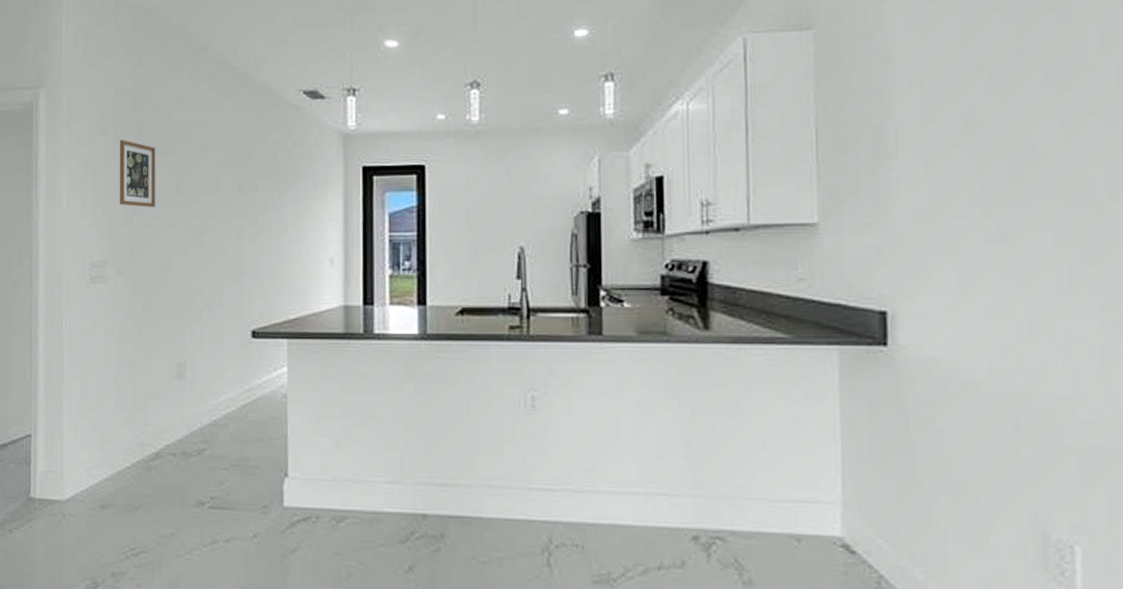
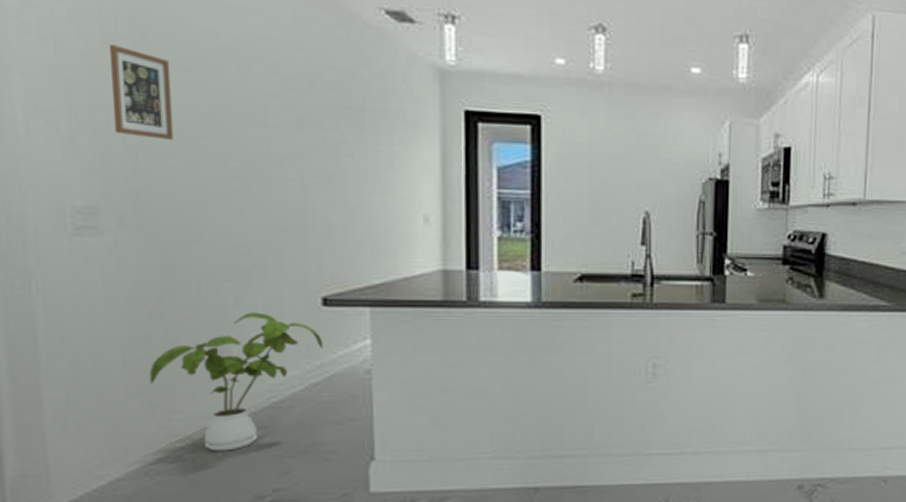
house plant: none [130,343,251,461] -> present [149,312,323,451]

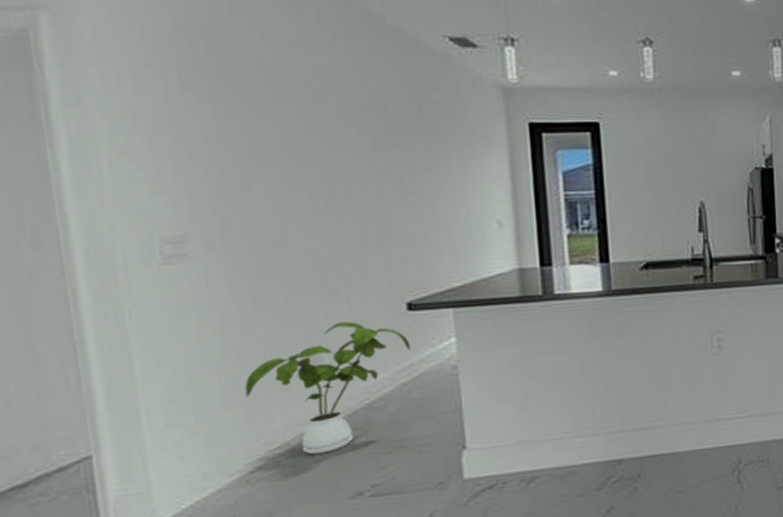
picture frame: present [108,45,174,140] -> none [187,85,255,169]

